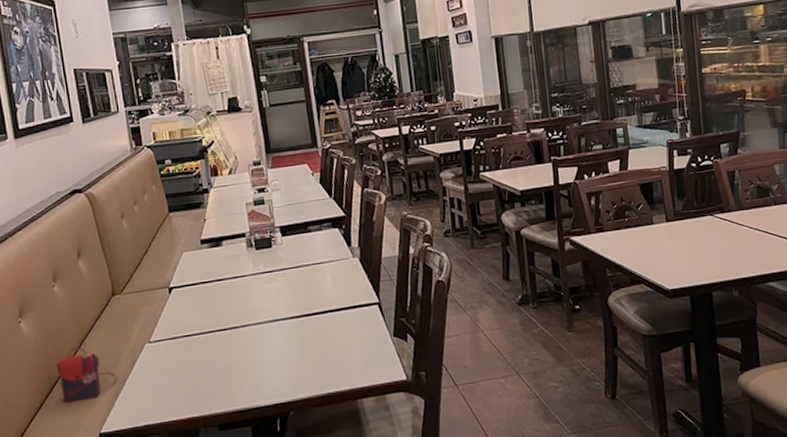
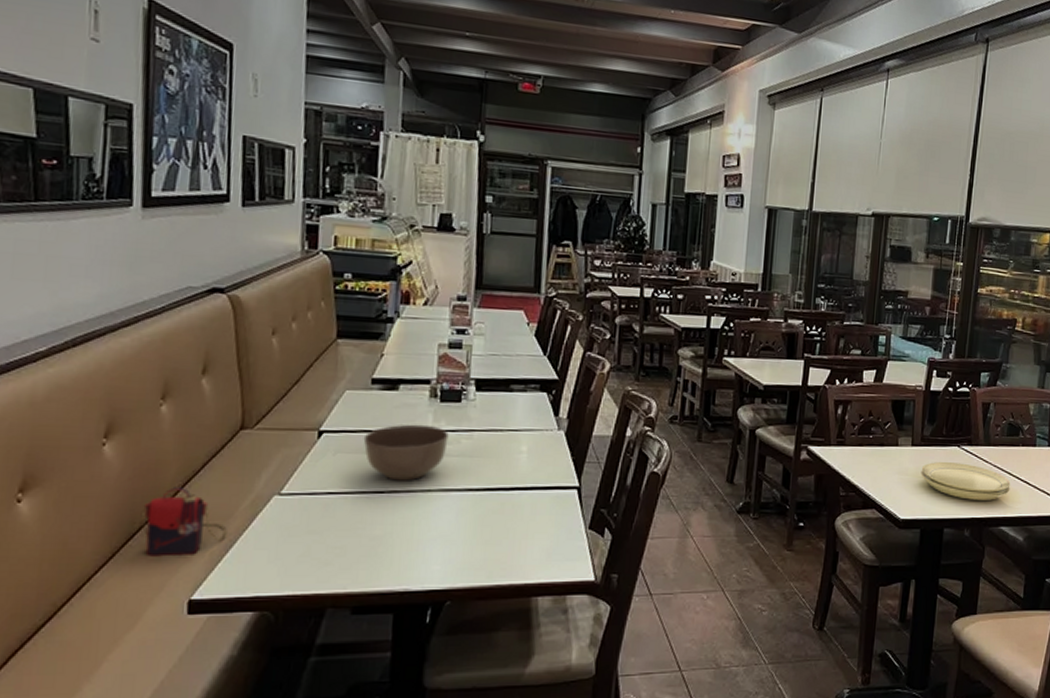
bowl: none [203,270,268,319] -> present [363,424,449,481]
plate: none [680,229,771,263] -> present [921,462,1011,501]

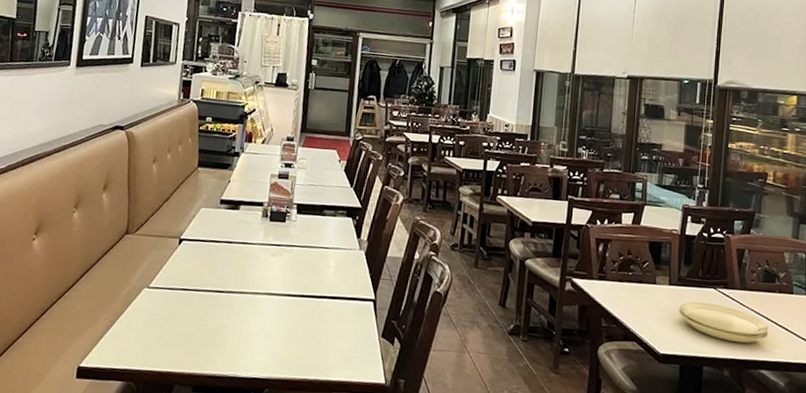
handbag: present [140,487,227,557] -> none [52,276,109,331]
bowl: present [363,424,449,481] -> none [211,237,275,285]

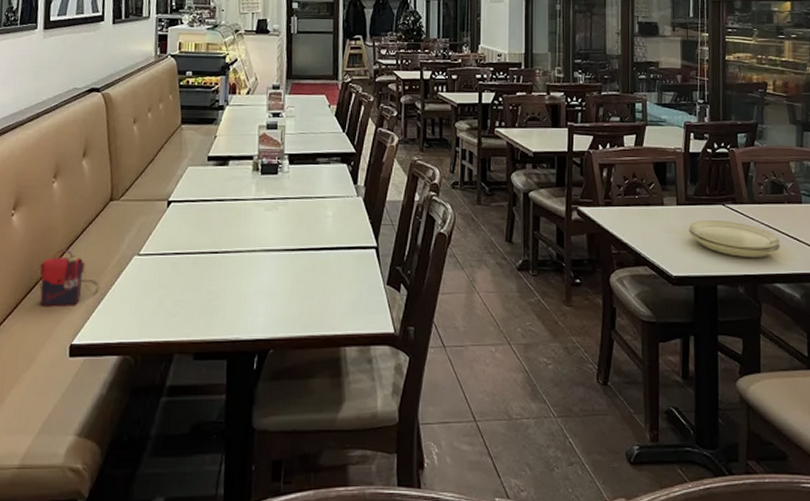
handbag: none [52,276,109,331] -> present [37,249,99,307]

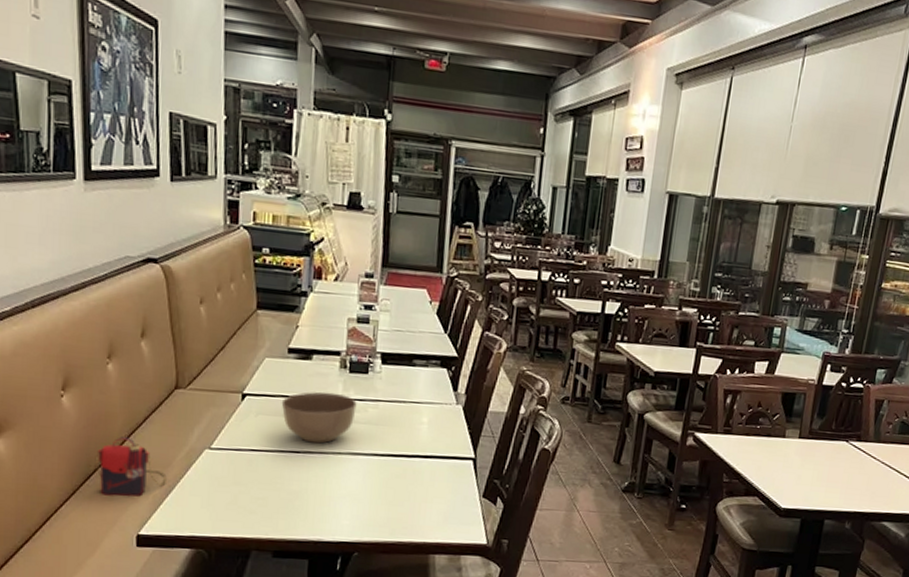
bowl: none [202,194,268,243] -> present [281,391,357,444]
plate: present [688,220,781,258] -> none [806,455,898,496]

